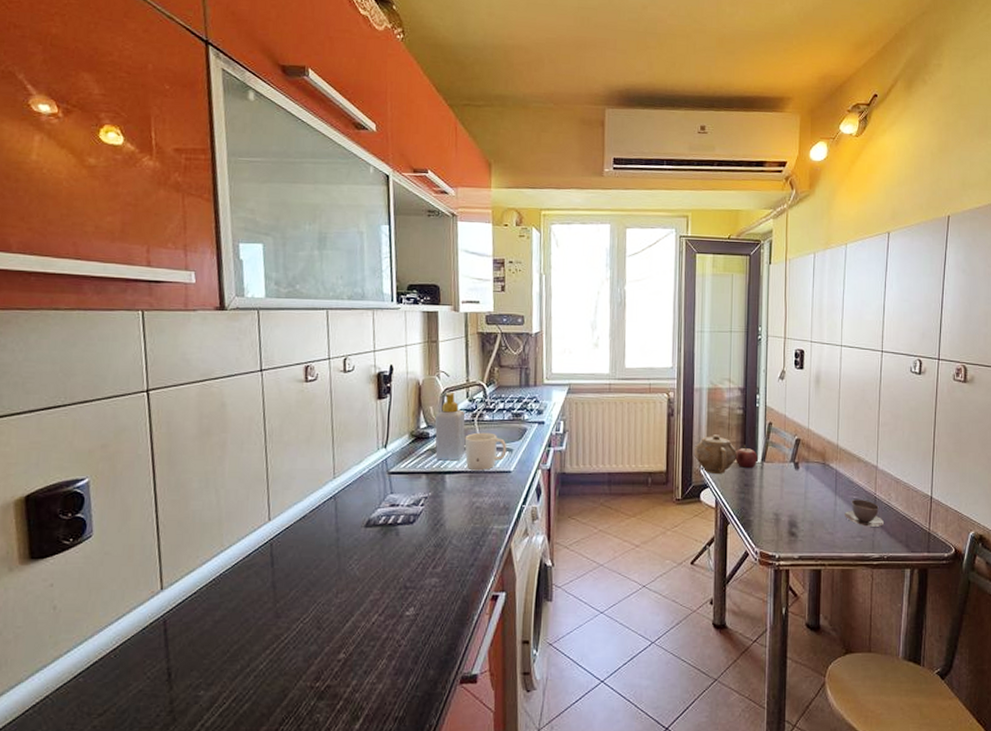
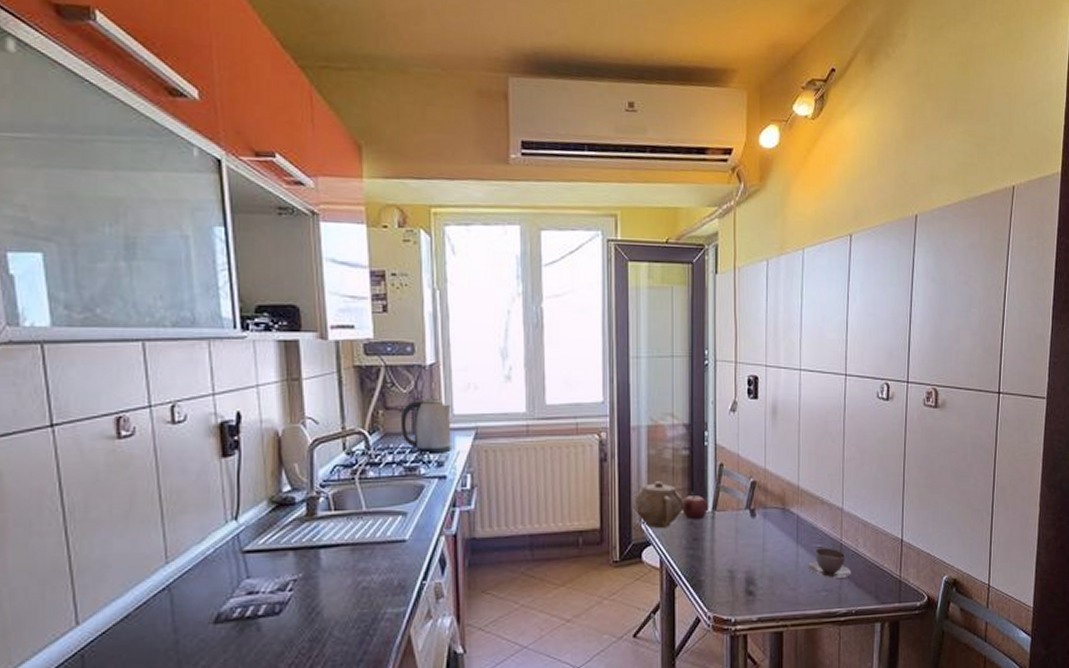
soap bottle: present [434,391,466,461] -> none [301,443,345,532]
mug: present [464,432,507,471] -> none [343,493,400,542]
kettle: none [510,359,550,404] -> present [400,397,451,454]

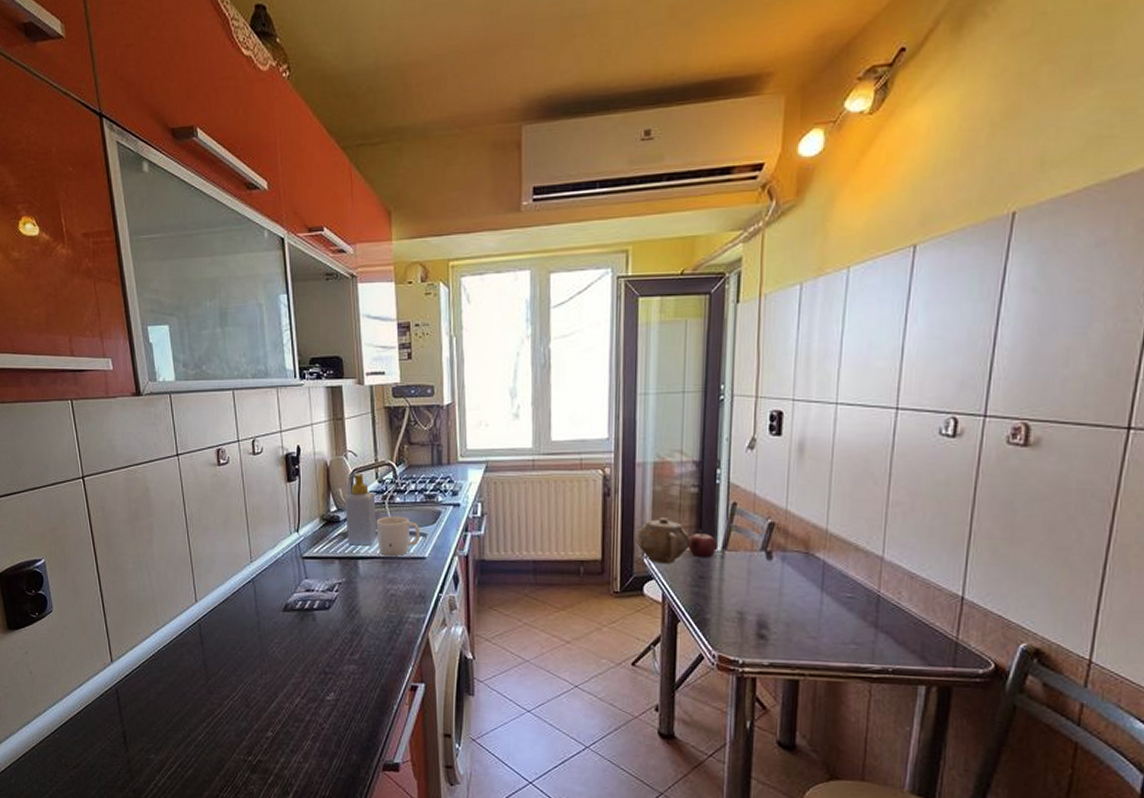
soap bottle: none [301,443,345,532] -> present [344,472,377,546]
mug: none [343,493,400,542] -> present [376,515,421,557]
kettle: present [400,397,451,454] -> none [421,434,465,484]
teacup: present [808,548,851,578] -> none [834,598,889,632]

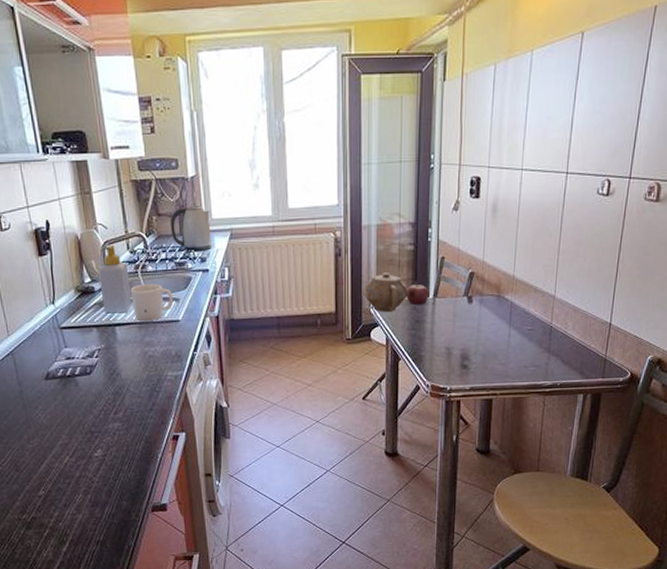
kettle: none [421,434,465,484] -> present [169,205,212,251]

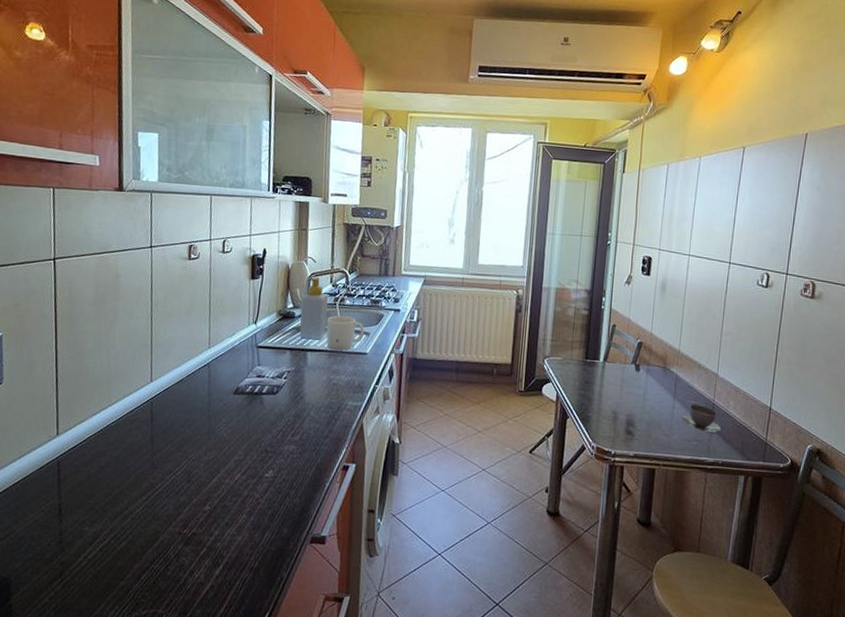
kettle: present [169,205,212,251] -> none [371,251,409,293]
teapot: present [364,272,407,312] -> none [539,332,580,370]
fruit: present [406,281,430,304] -> none [578,344,600,367]
teacup: none [518,330,559,356] -> present [682,404,721,433]

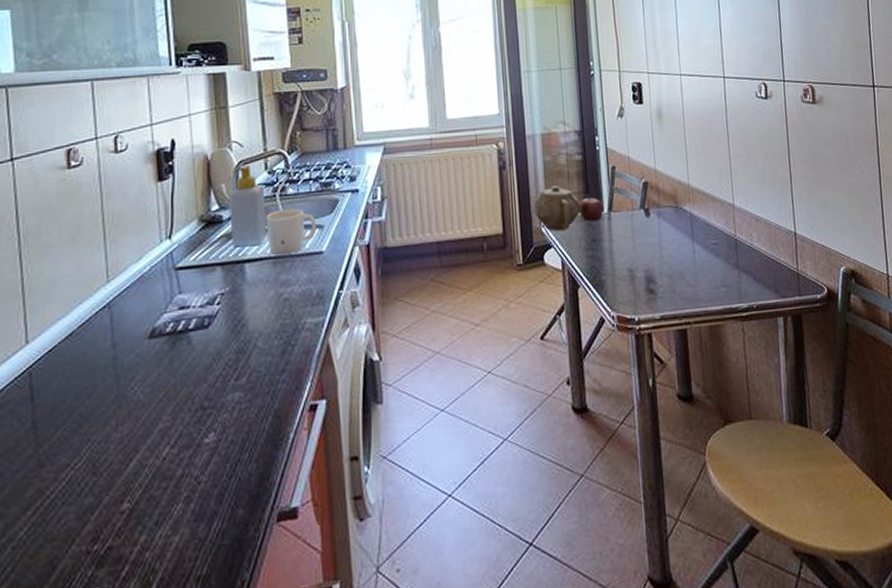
teapot: none [539,332,580,370] -> present [533,185,580,231]
fruit: none [578,344,600,367] -> present [578,194,604,221]
teacup: present [682,404,721,433] -> none [705,243,748,274]

